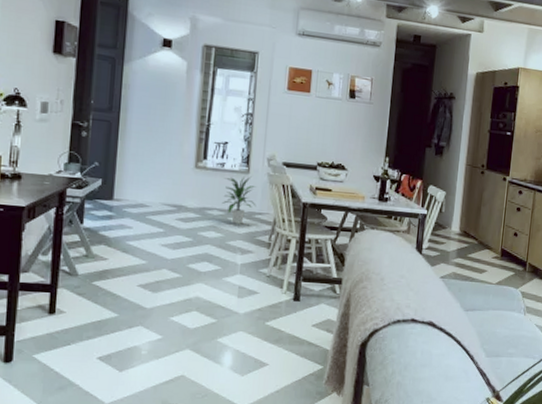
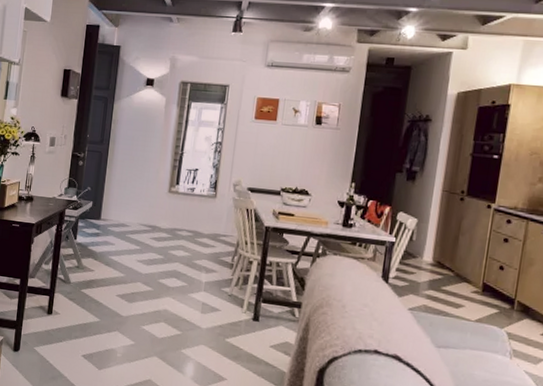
indoor plant: present [221,176,256,224] -> none [190,200,222,245]

